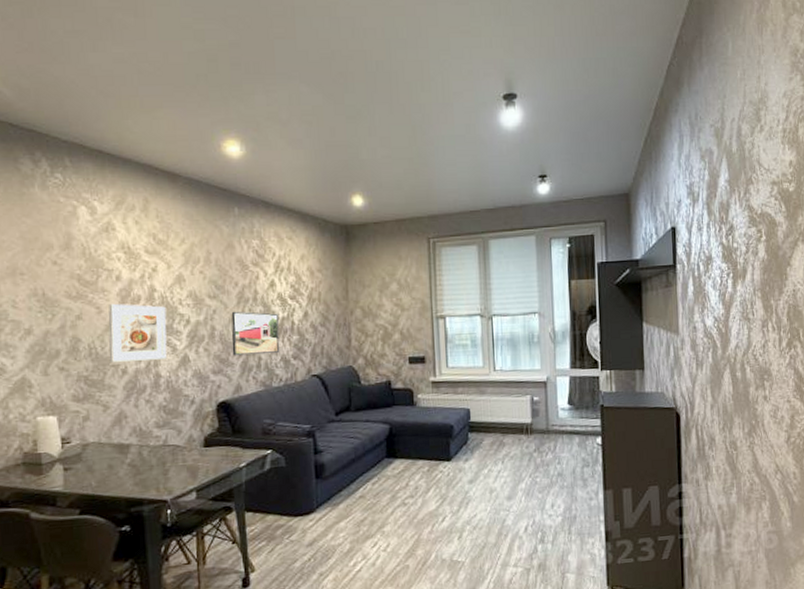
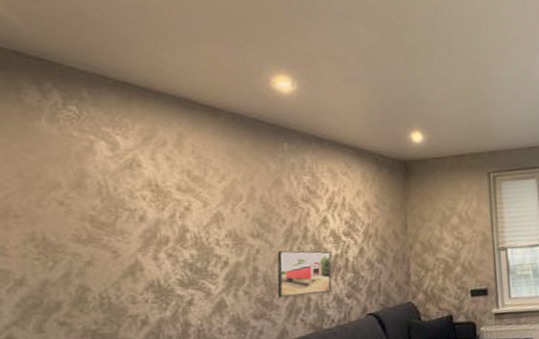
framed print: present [108,303,167,362] -> none [126,246,200,313]

